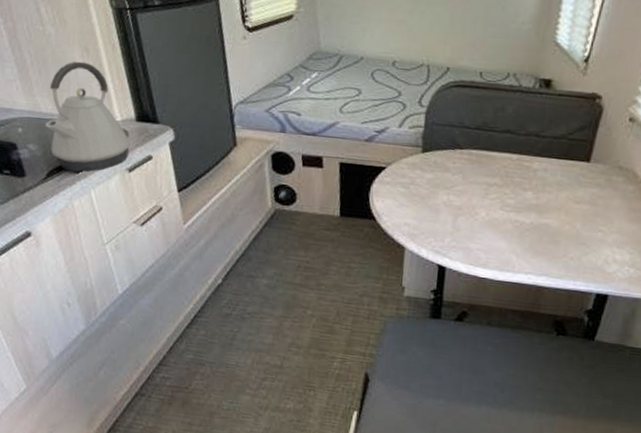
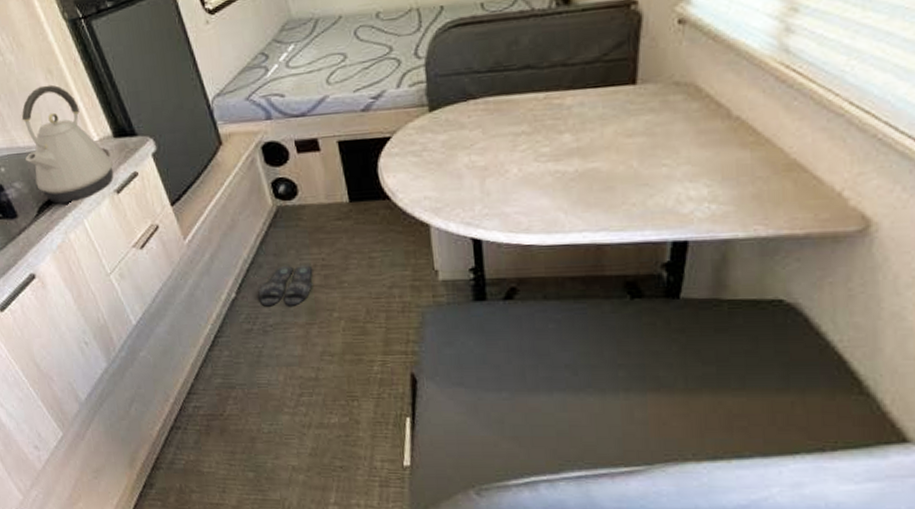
slippers: none [242,261,297,299] -> present [258,265,313,307]

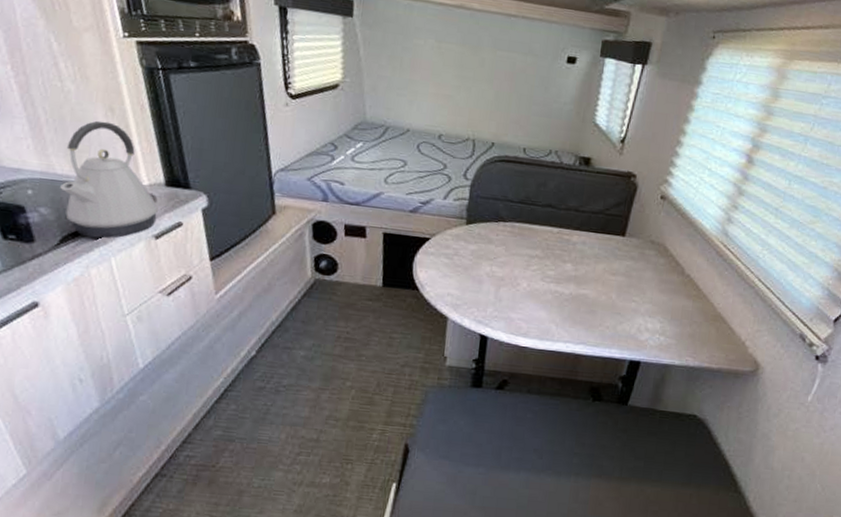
slippers: present [258,265,313,307] -> none [278,332,336,371]

